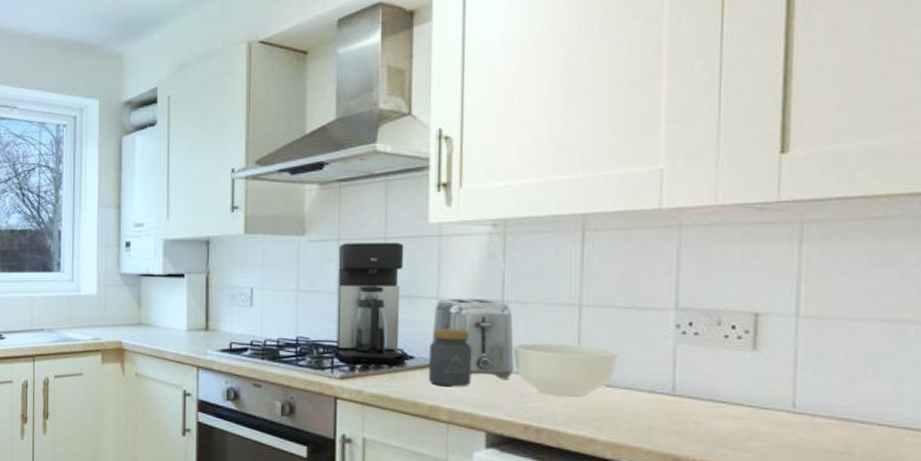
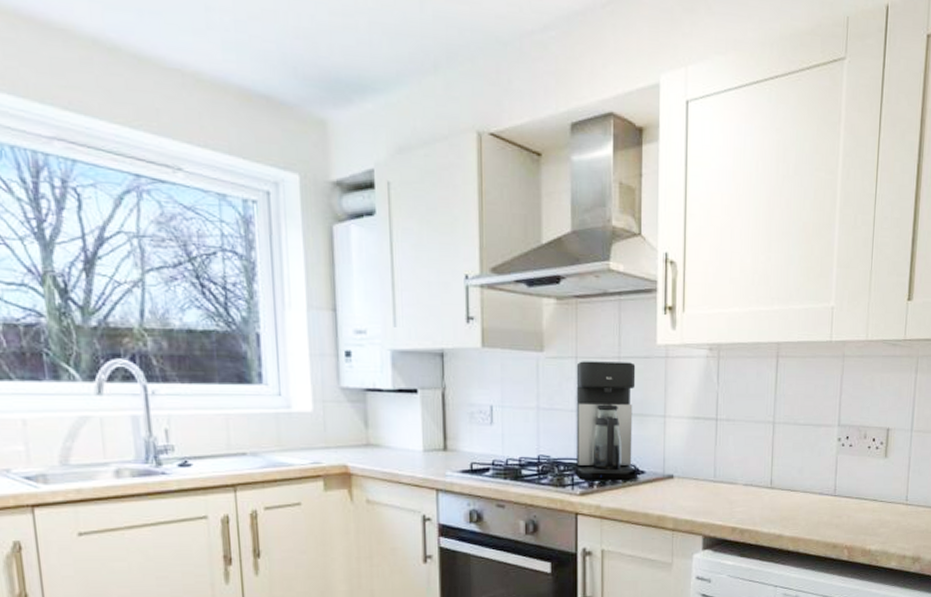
jar: present [428,328,472,388] -> none [656,444,693,498]
toaster: present [431,298,514,379] -> none [659,416,725,489]
bowl: present [513,343,619,398] -> none [724,456,800,502]

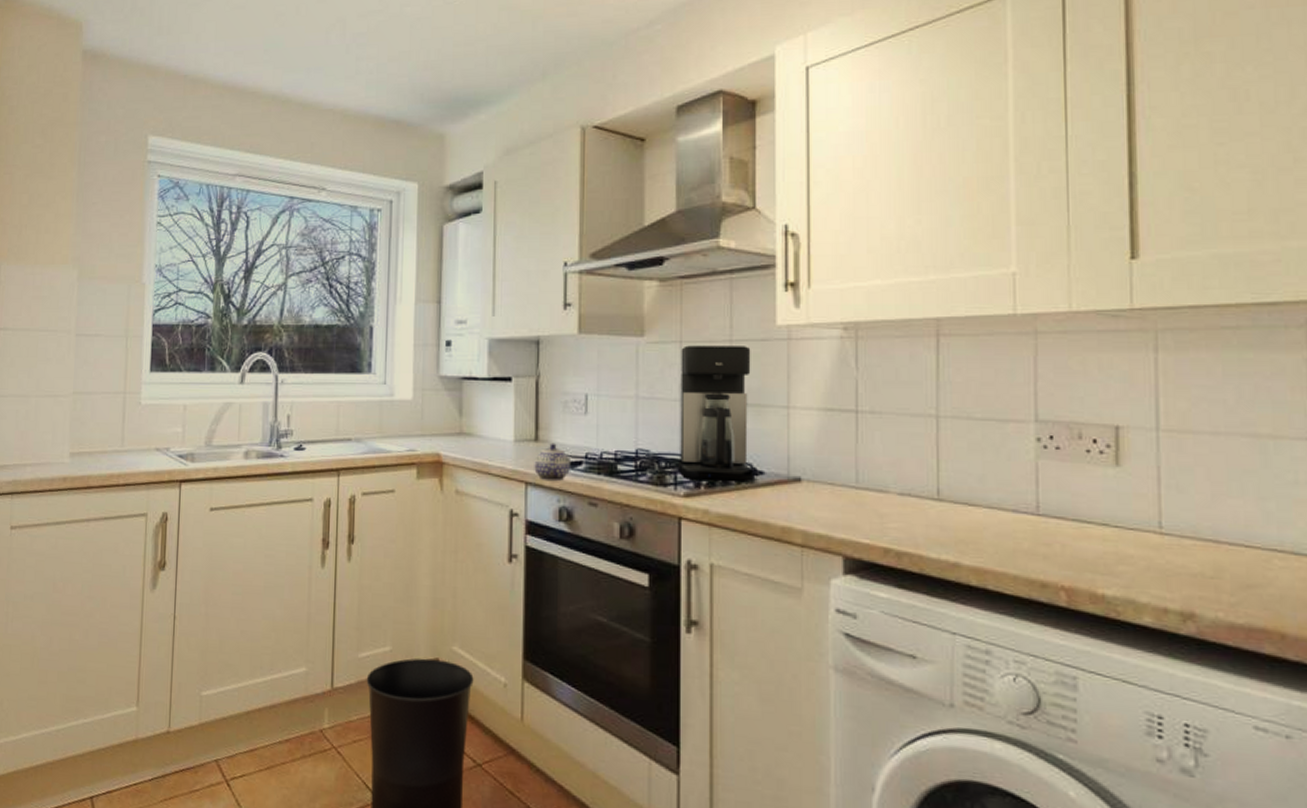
teapot: none [444,451,480,488] -> present [534,443,572,482]

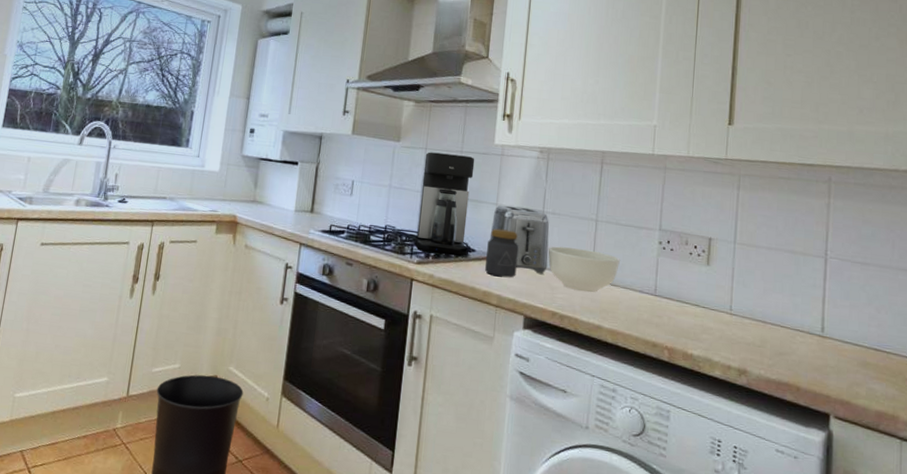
teapot: present [534,443,572,482] -> none [307,215,337,245]
jar: none [779,440,826,507] -> present [484,228,519,278]
toaster: none [782,407,871,497] -> present [489,204,550,274]
bowl: none [869,457,980,518] -> present [548,246,621,293]

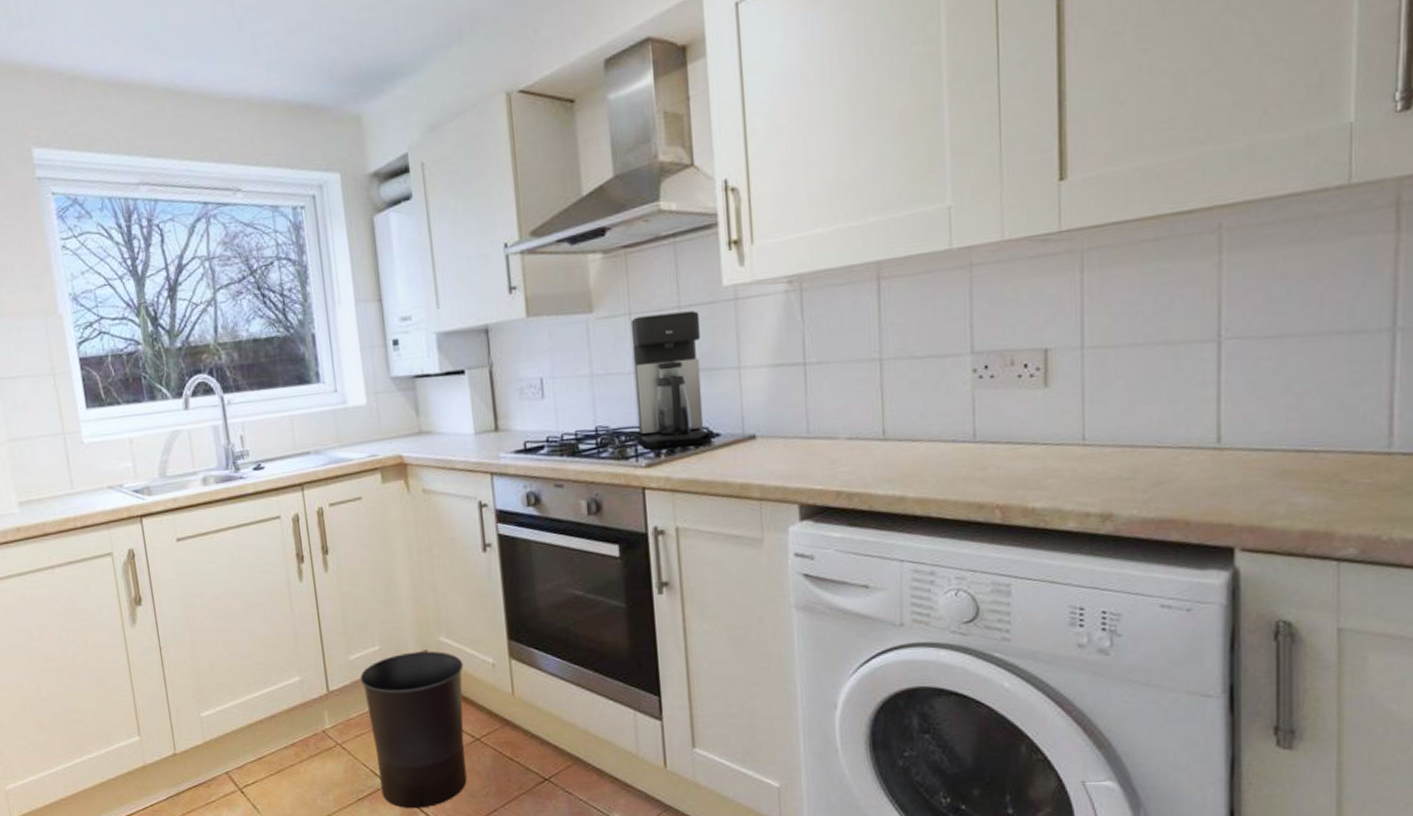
jar: present [484,228,519,278] -> none [735,398,780,462]
toaster: present [489,204,550,274] -> none [736,363,821,447]
bowl: present [548,246,621,293] -> none [818,401,922,458]

